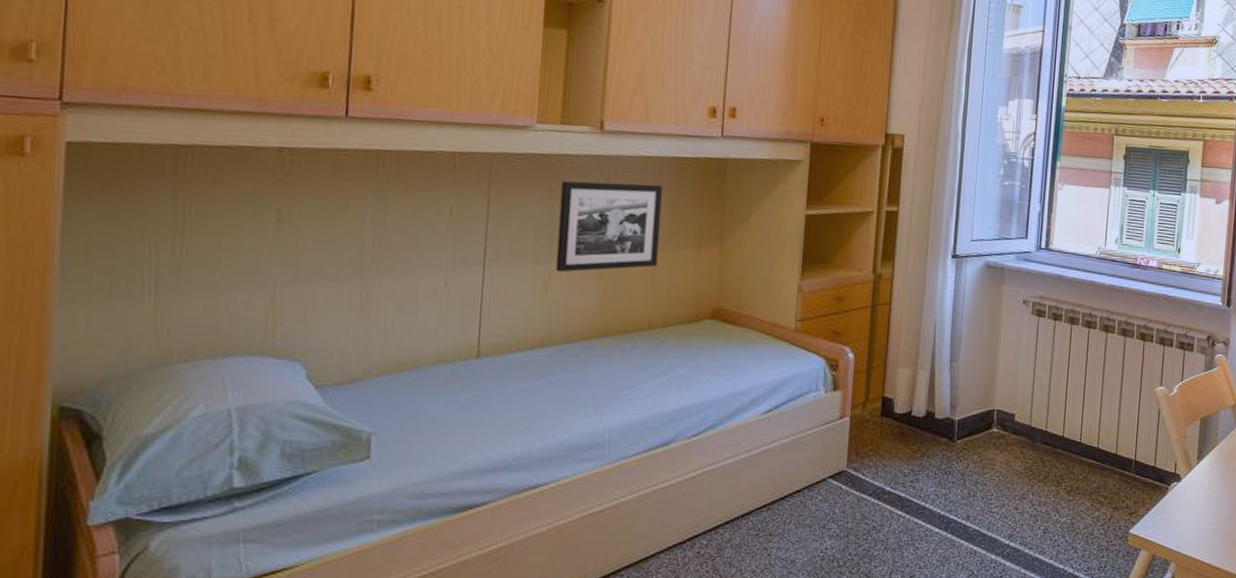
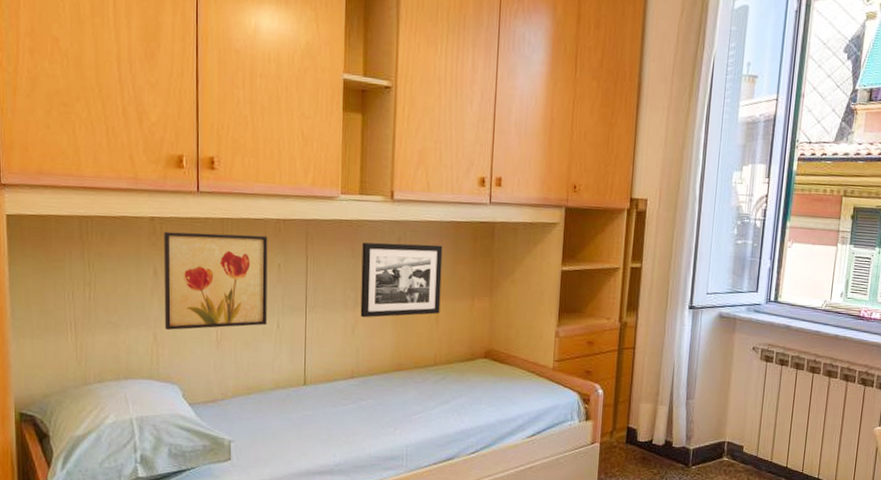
wall art: none [287,166,438,291] -> present [164,231,268,330]

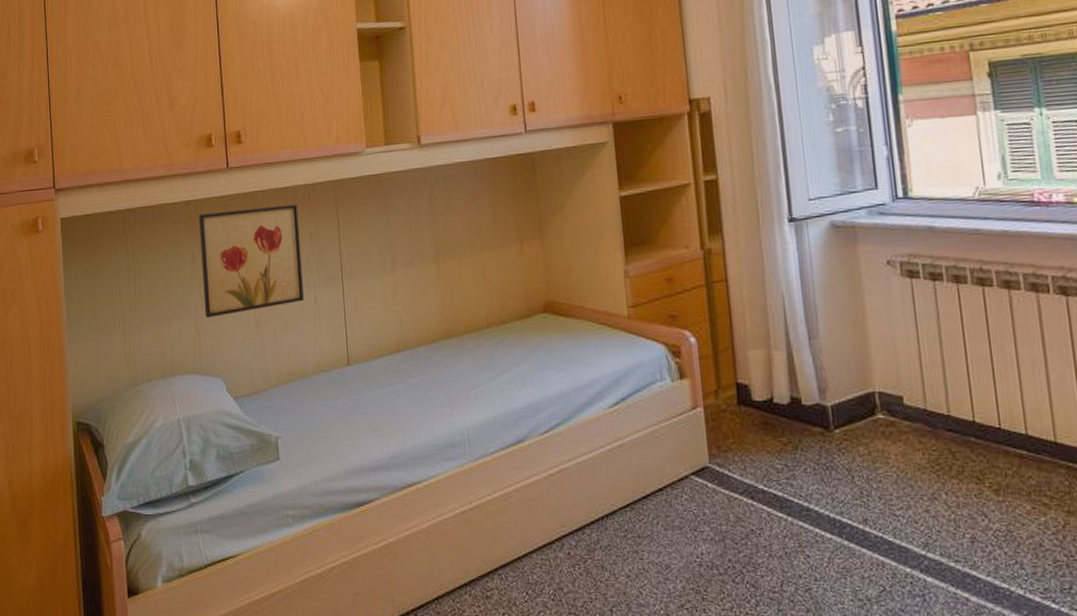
picture frame: present [360,242,443,318] -> none [393,187,486,281]

